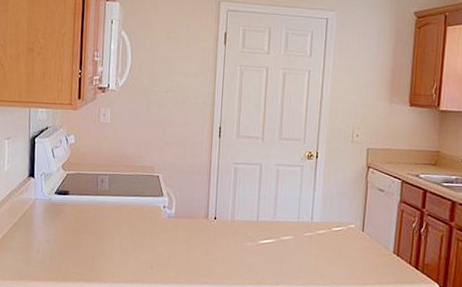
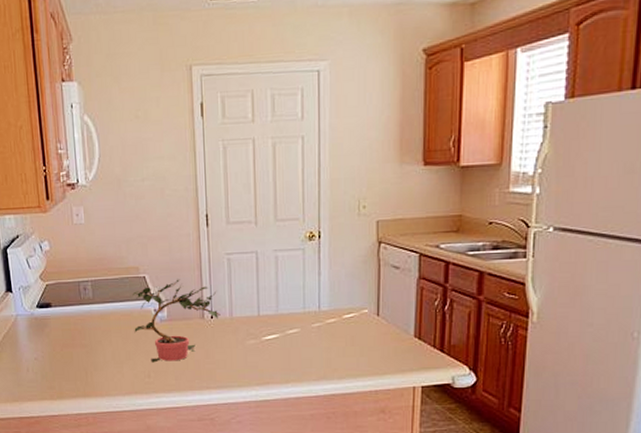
potted plant: none [143,181,223,256] -> present [132,279,221,363]

